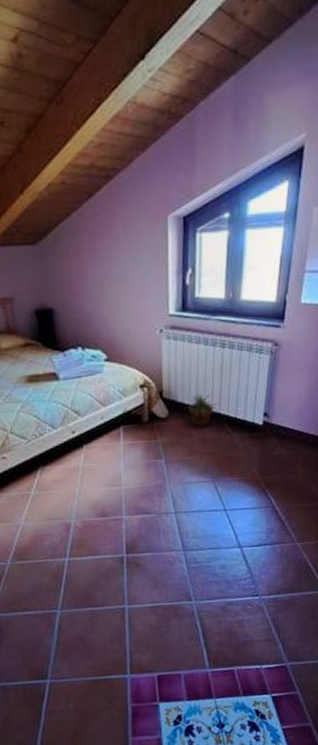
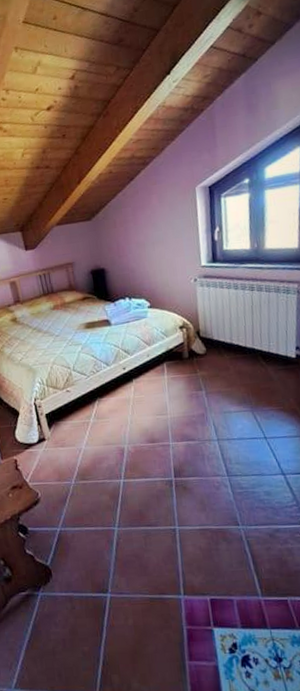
potted plant: present [184,394,219,427] -> none [220,332,252,361]

